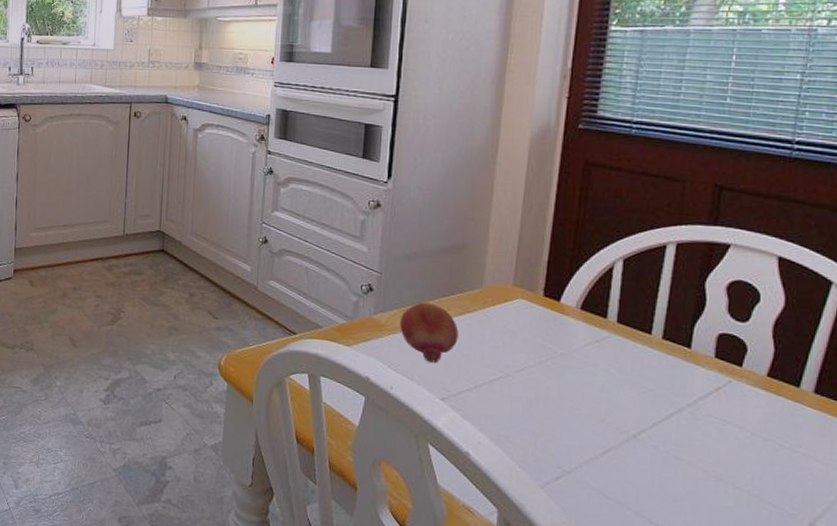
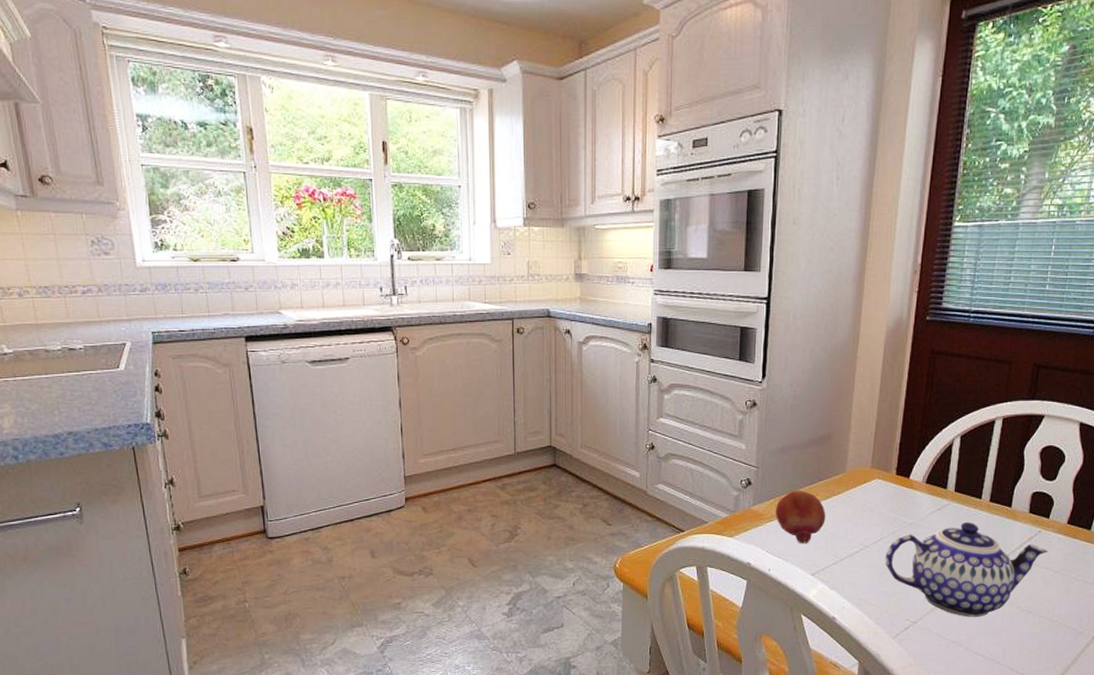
teapot: none [530,359,743,477] -> present [884,522,1049,617]

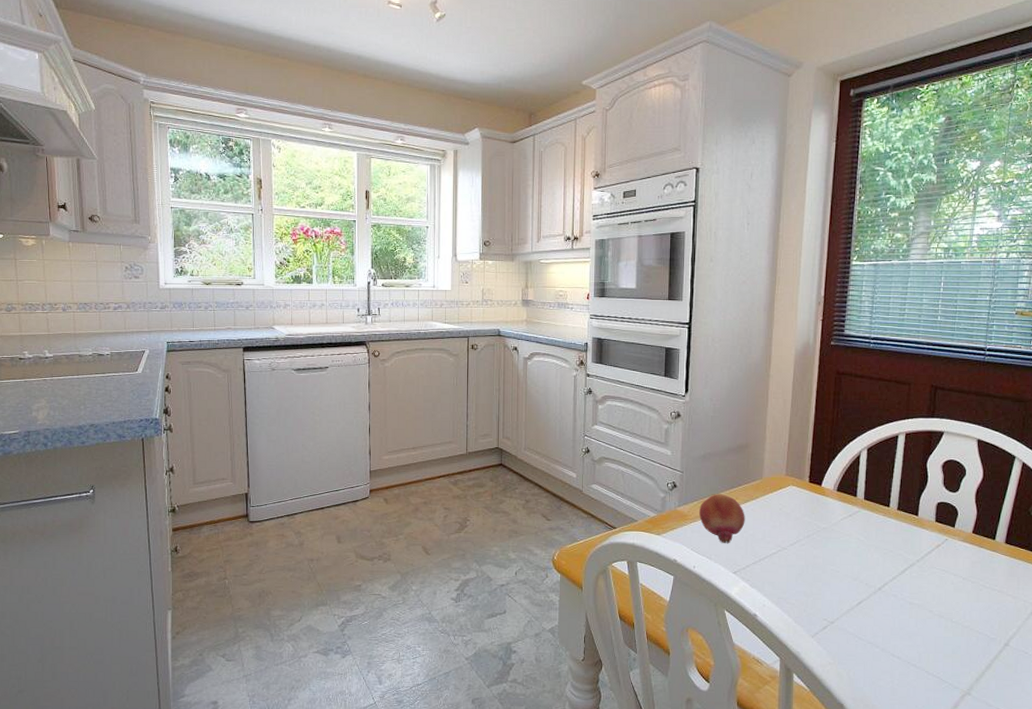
teapot: present [884,522,1049,617] -> none [801,528,956,620]

